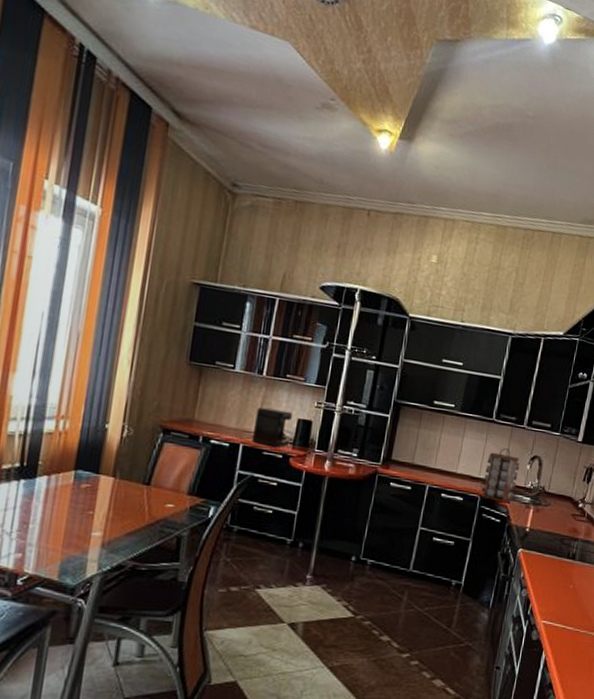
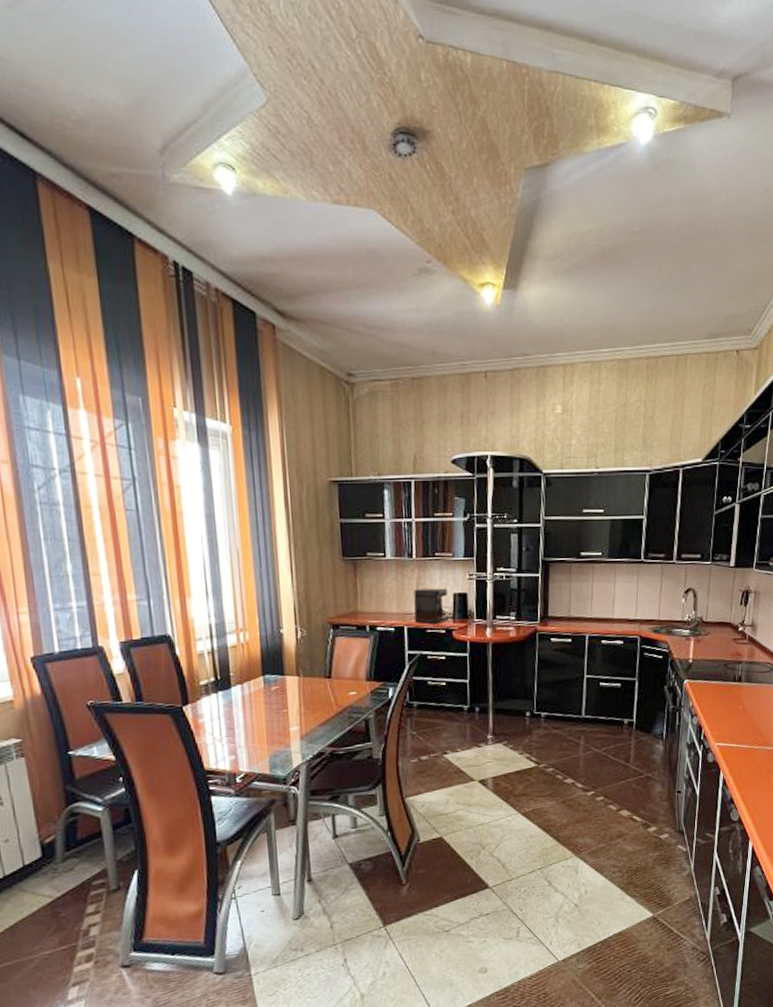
spice rack: present [481,448,520,504] -> none [640,586,674,640]

